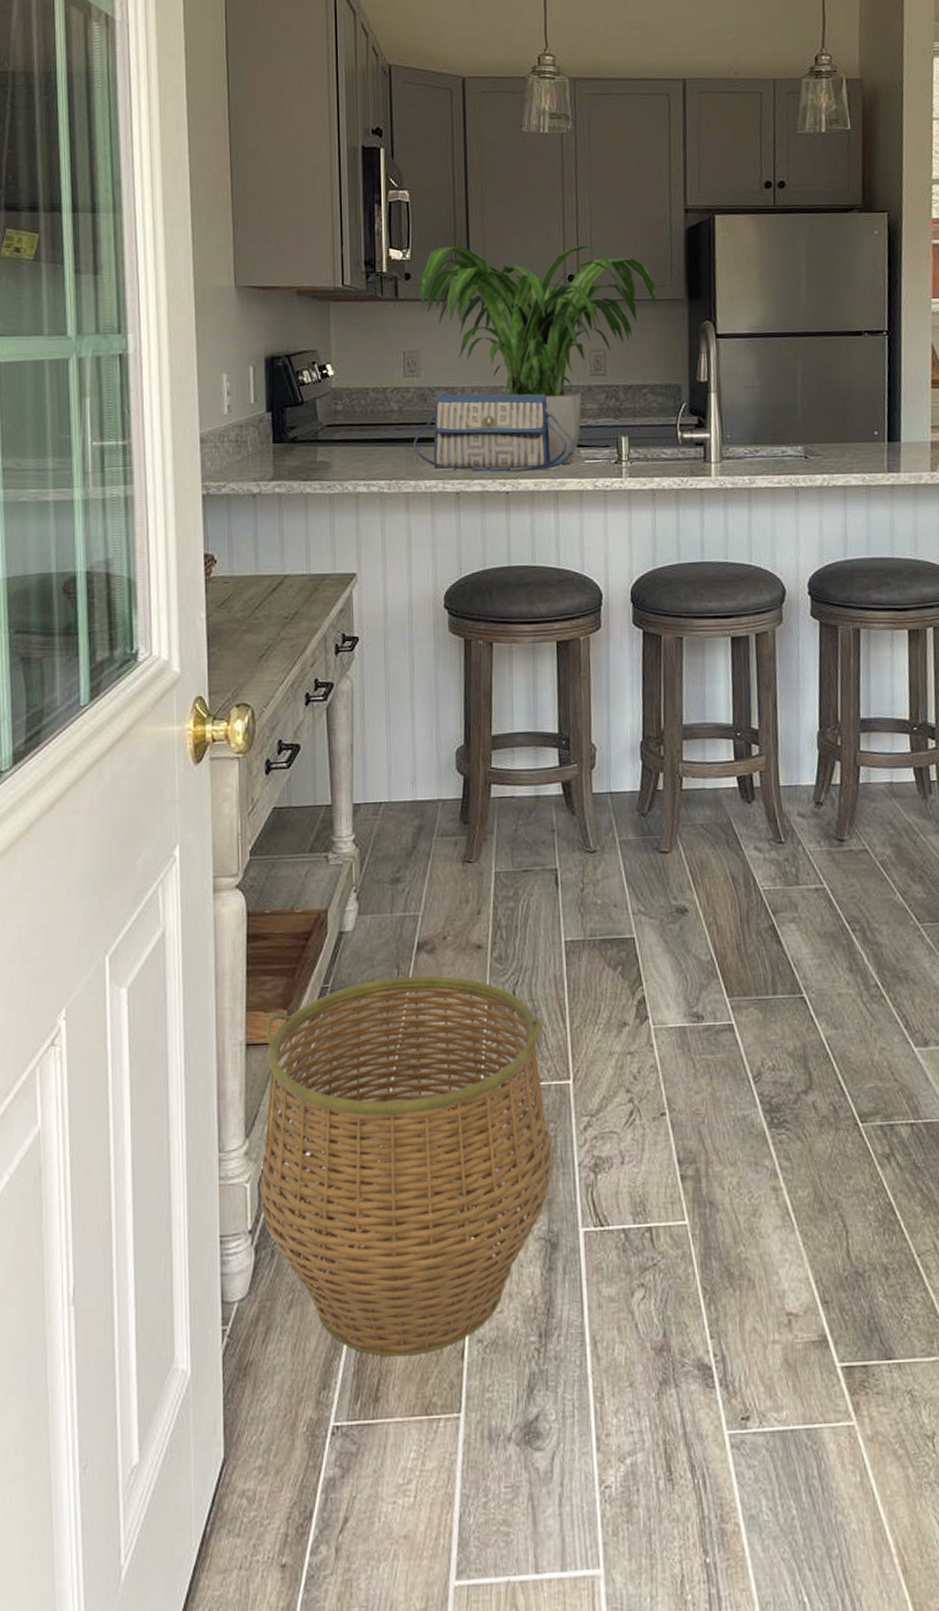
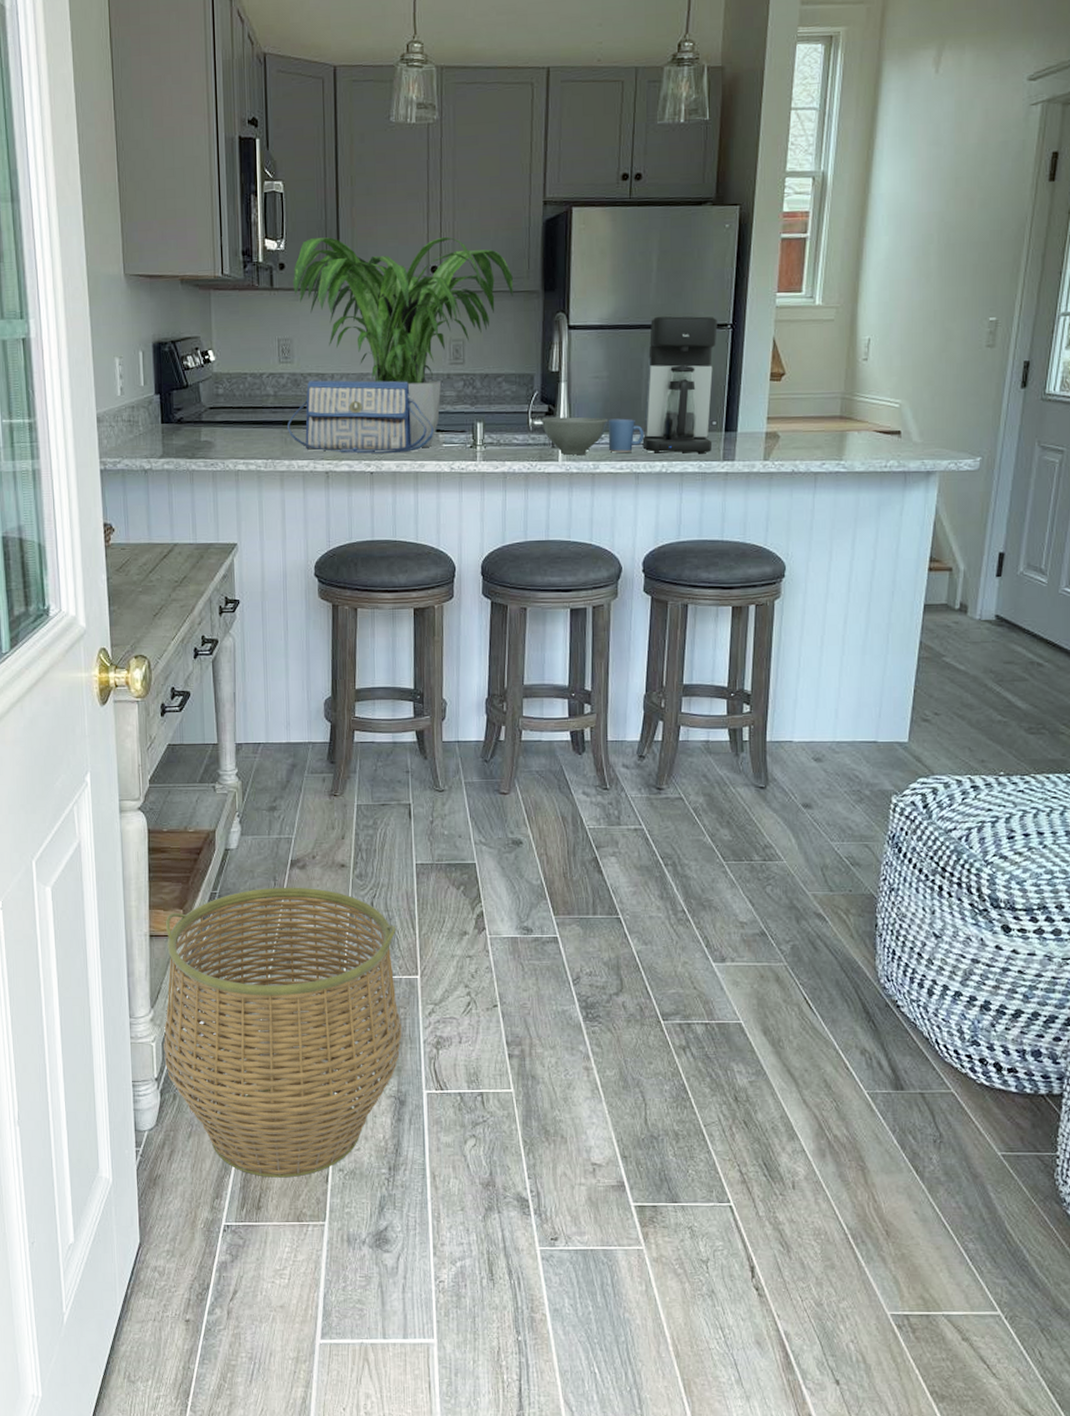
bowl: none [690,428,764,469] -> present [541,416,609,455]
mug: none [763,429,803,466] -> present [608,418,645,453]
coffee maker: none [800,323,876,466] -> present [642,316,718,454]

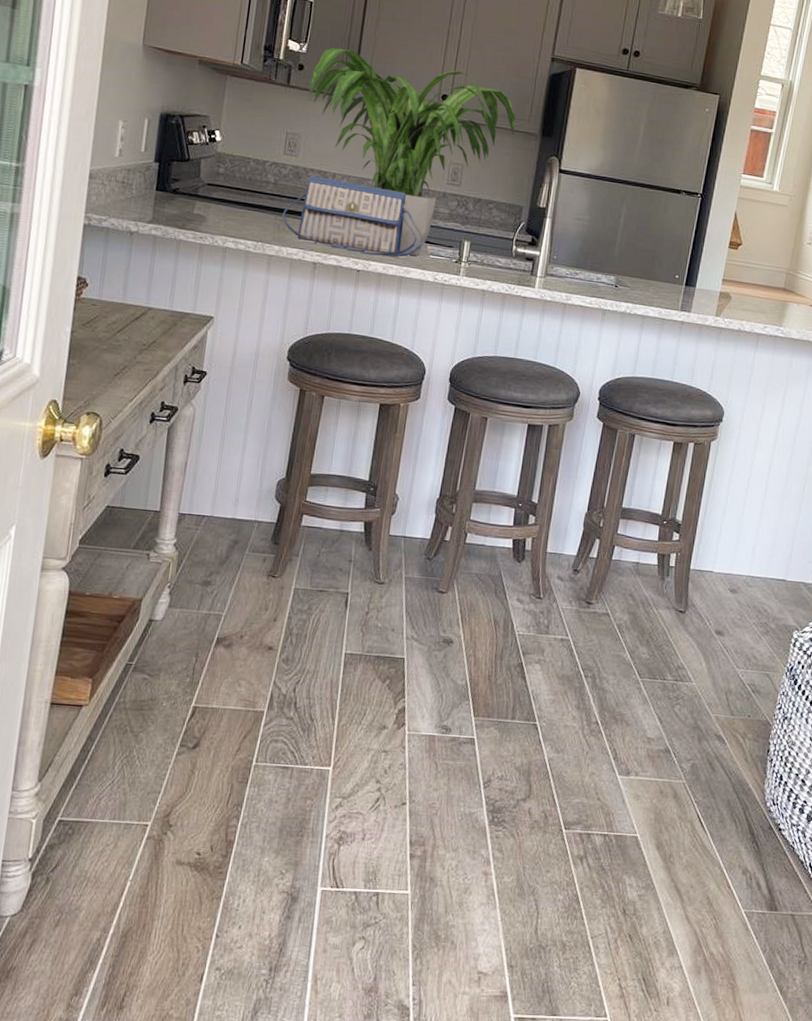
basket: present [163,887,402,1178] -> none [43,663,316,975]
bowl: present [541,416,609,455] -> none [523,247,585,285]
mug: present [608,418,645,453] -> none [581,257,615,290]
coffee maker: present [642,316,718,454] -> none [612,176,690,302]

